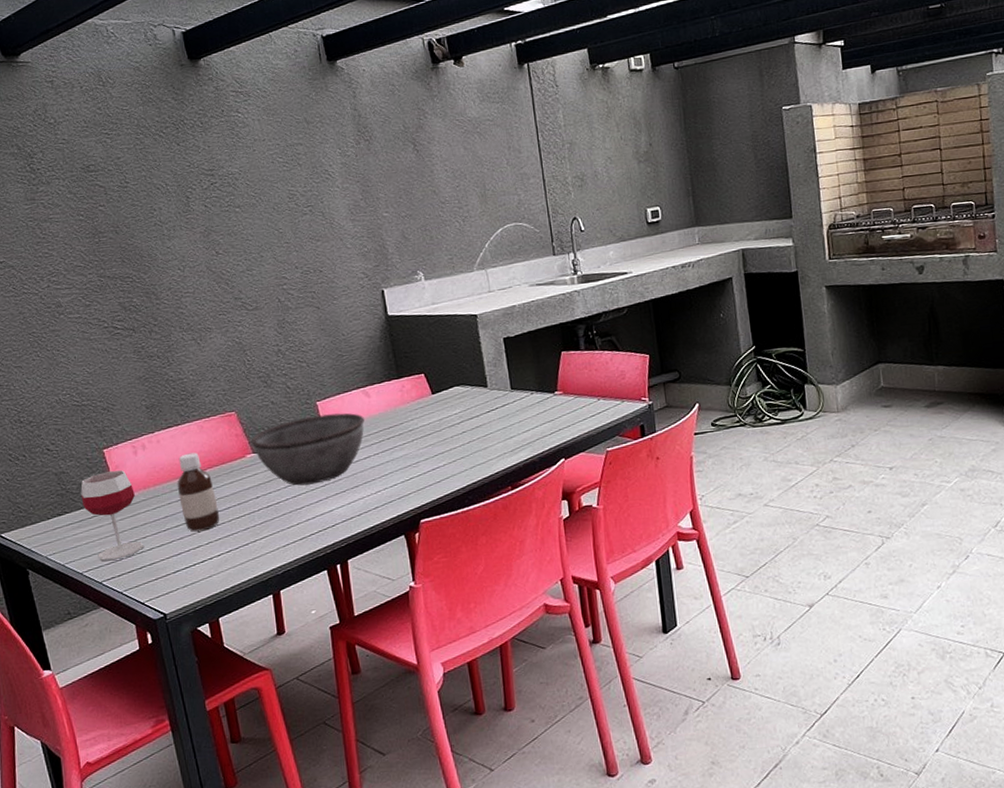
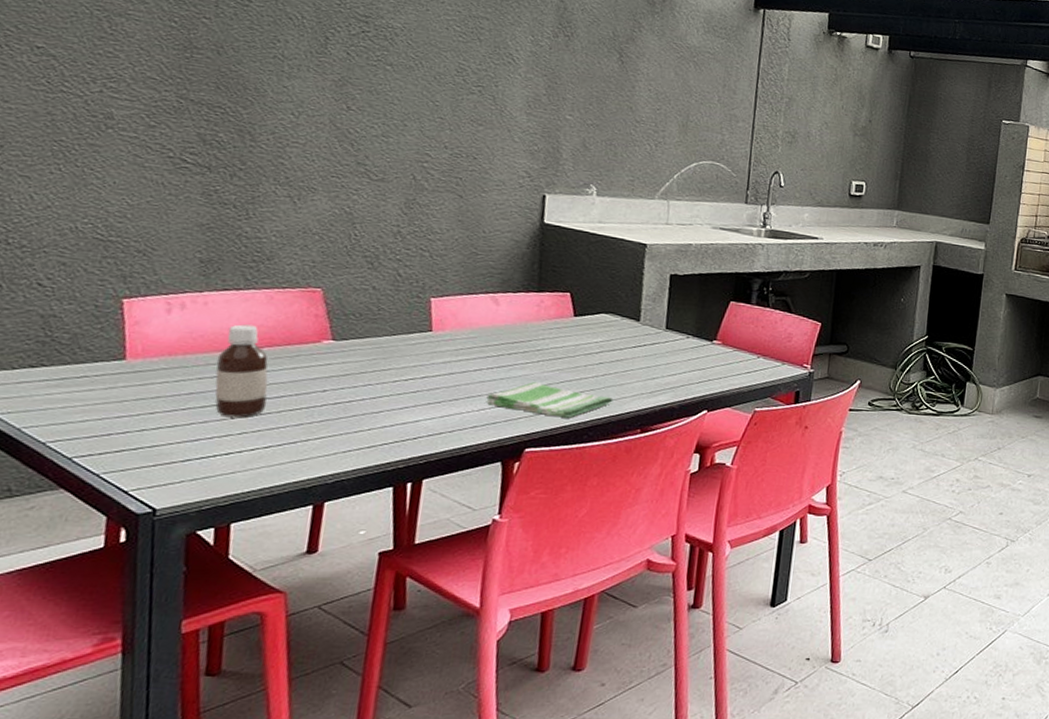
wineglass: present [81,470,145,561] -> none [71,326,154,433]
bowl: present [251,413,364,486] -> none [332,312,486,388]
dish towel: none [379,458,482,488] -> present [485,381,613,418]

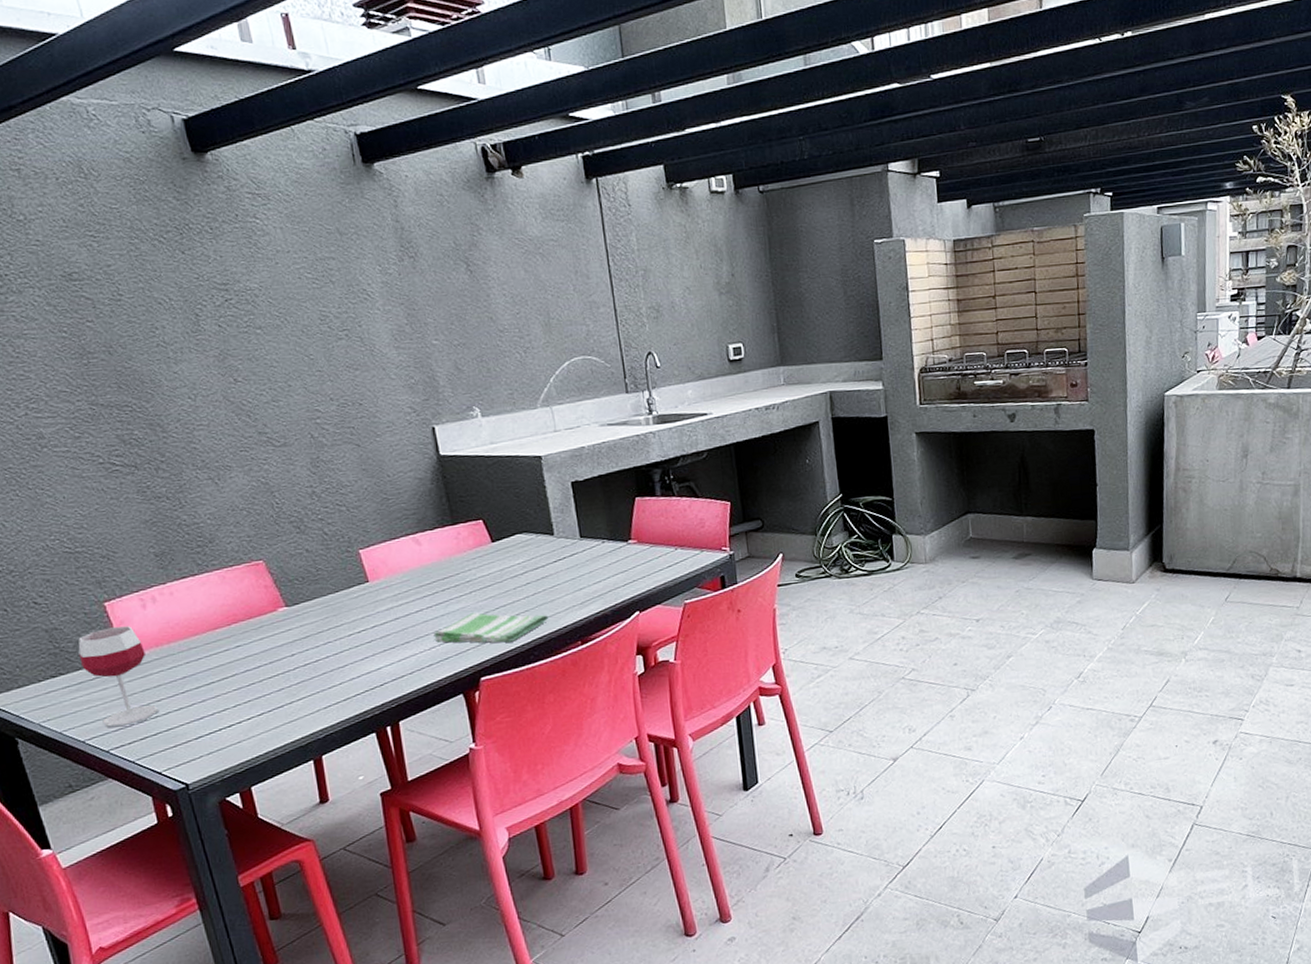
wineglass: none [71,326,154,433] -> present [78,626,160,727]
bottle: present [215,324,268,418] -> none [195,606,249,694]

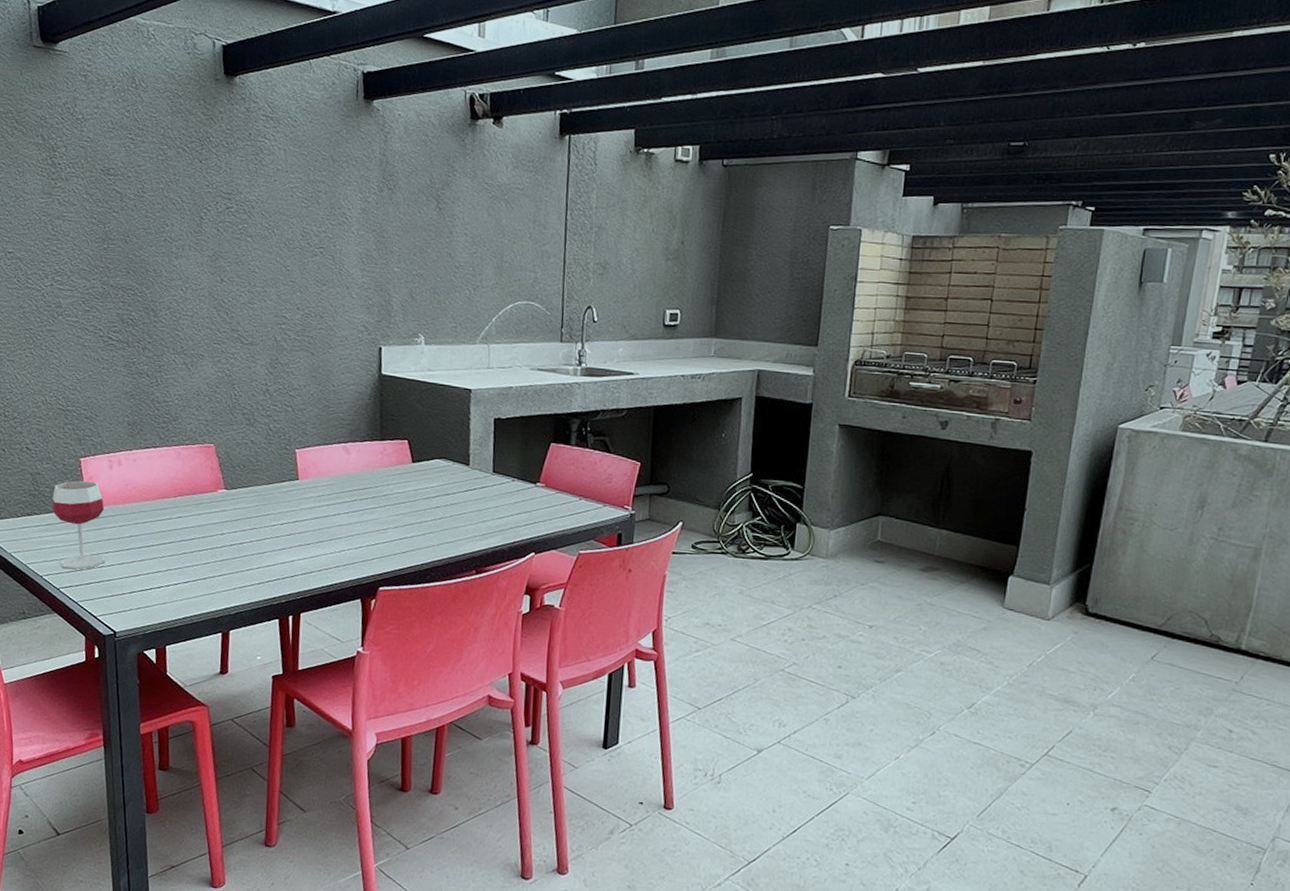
dish towel: present [433,612,549,643] -> none [345,524,450,559]

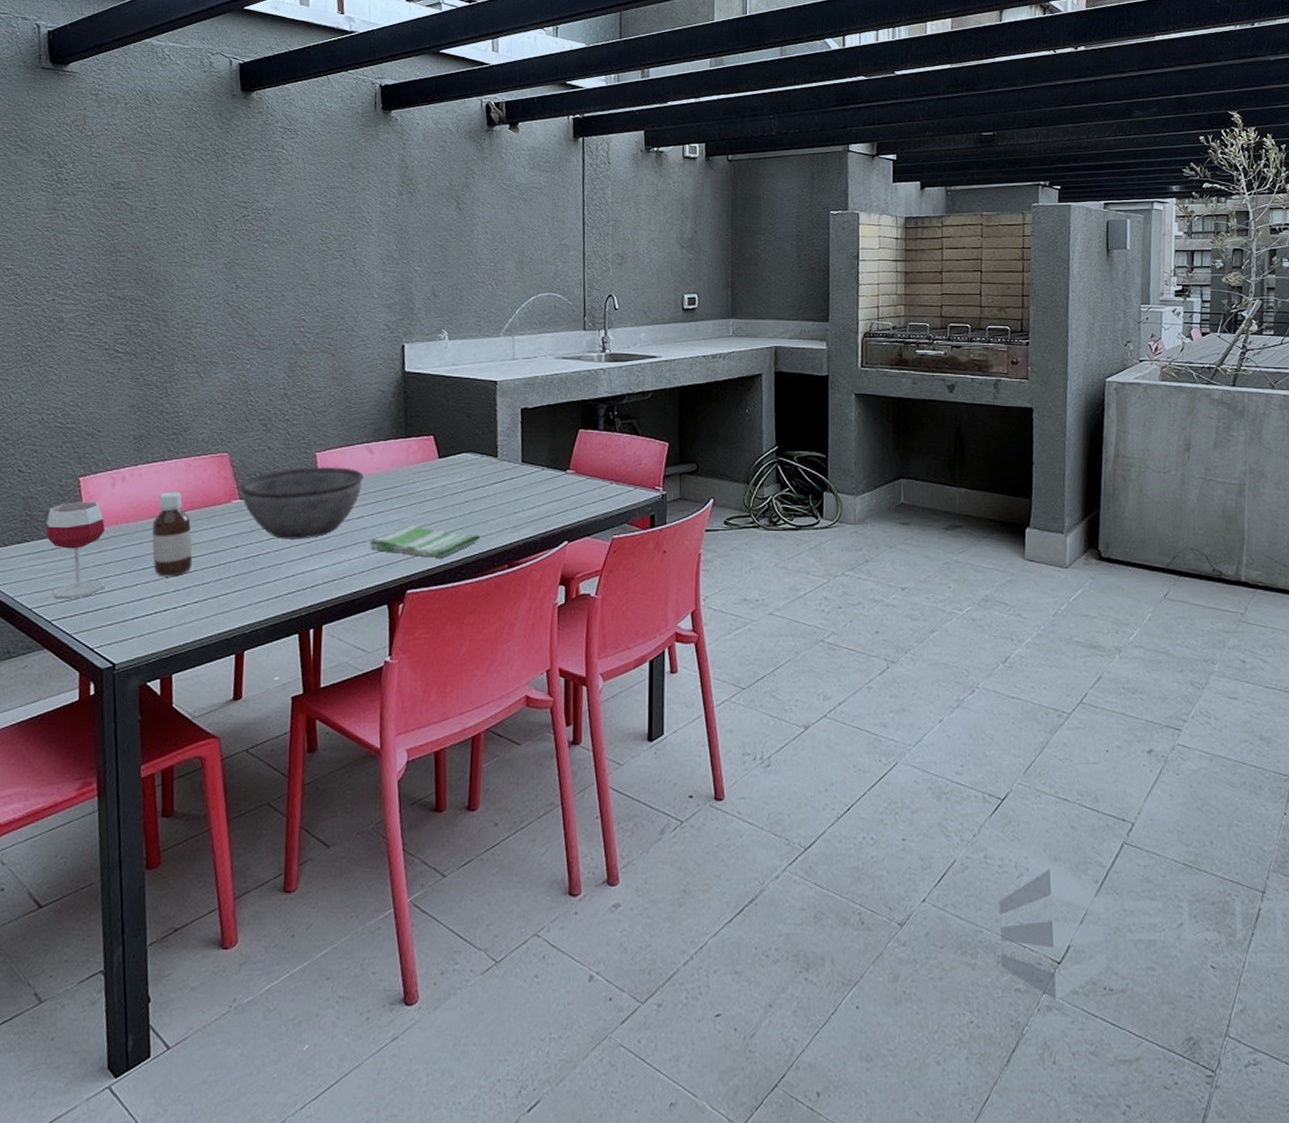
bottle: none [146,477,183,557] -> present [152,491,193,577]
bowl: none [224,463,340,531] -> present [239,467,364,539]
dish towel: none [345,524,450,559] -> present [369,524,481,558]

